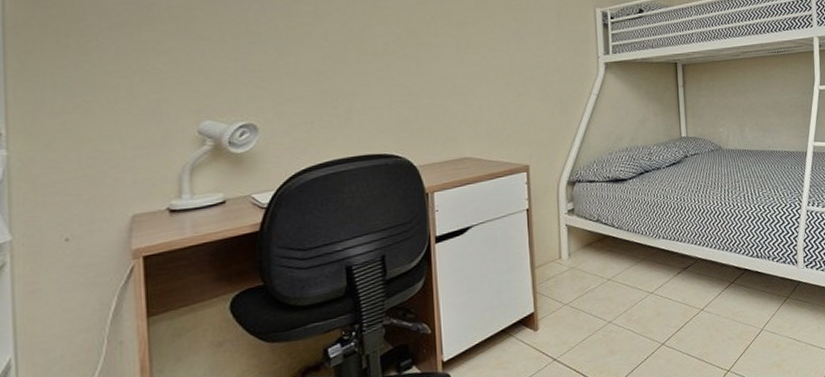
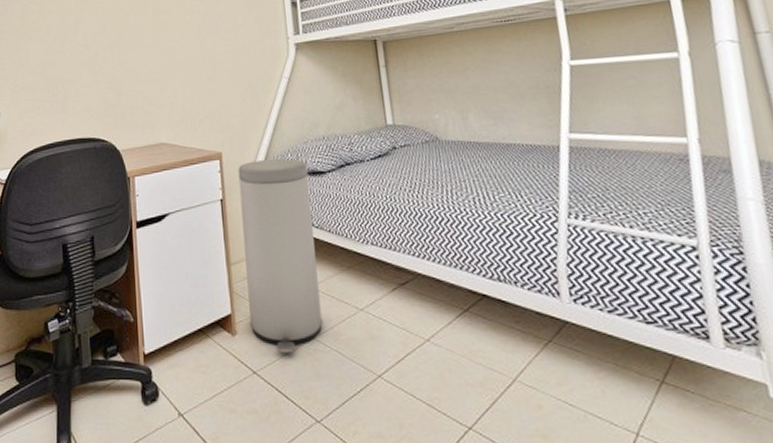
pedal bin: none [545,168,618,340] -> present [238,158,323,353]

